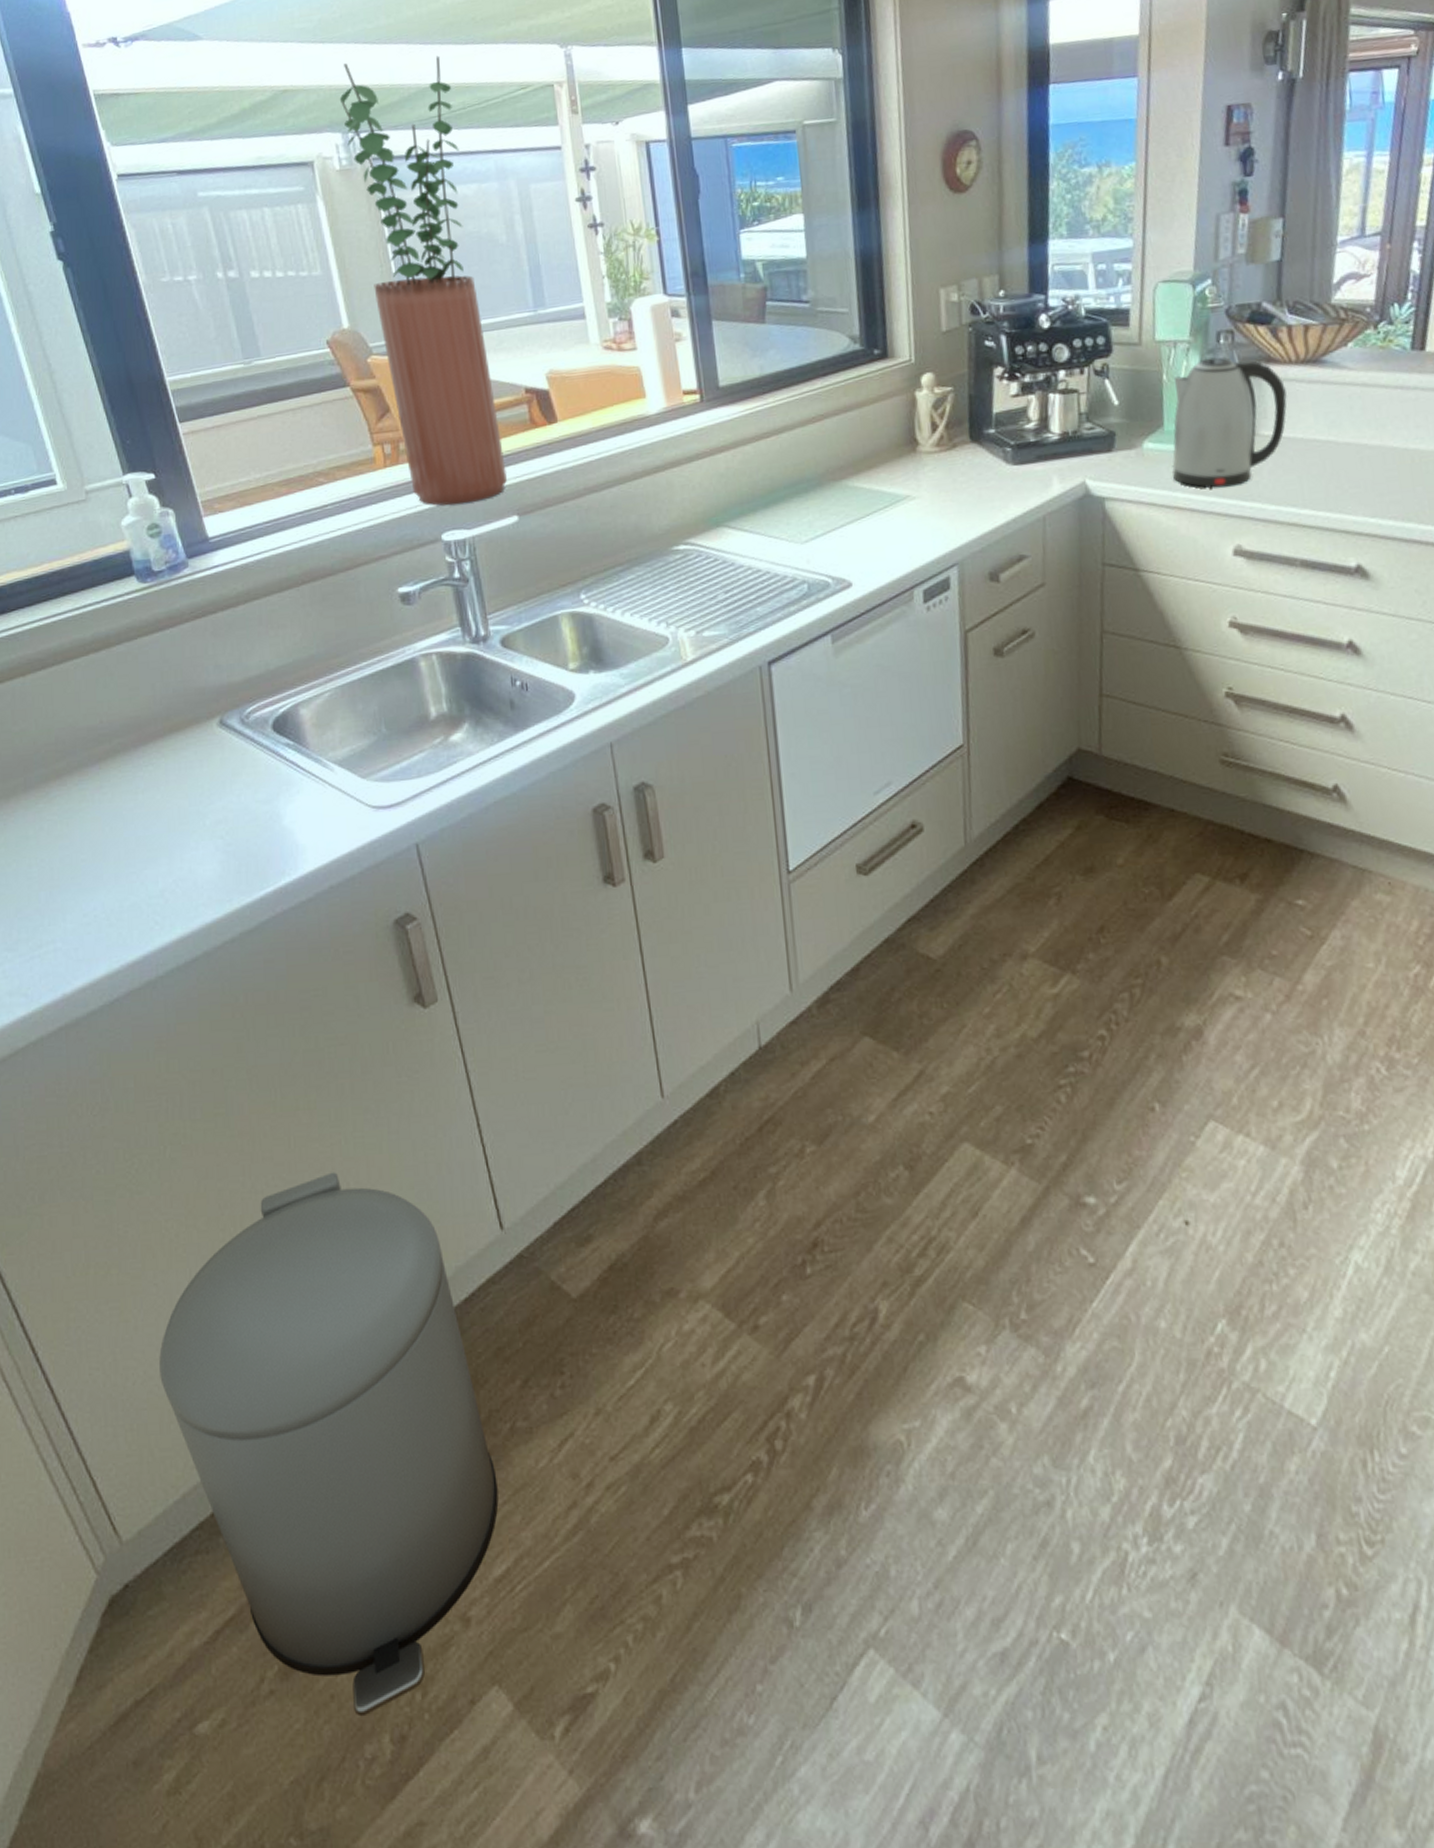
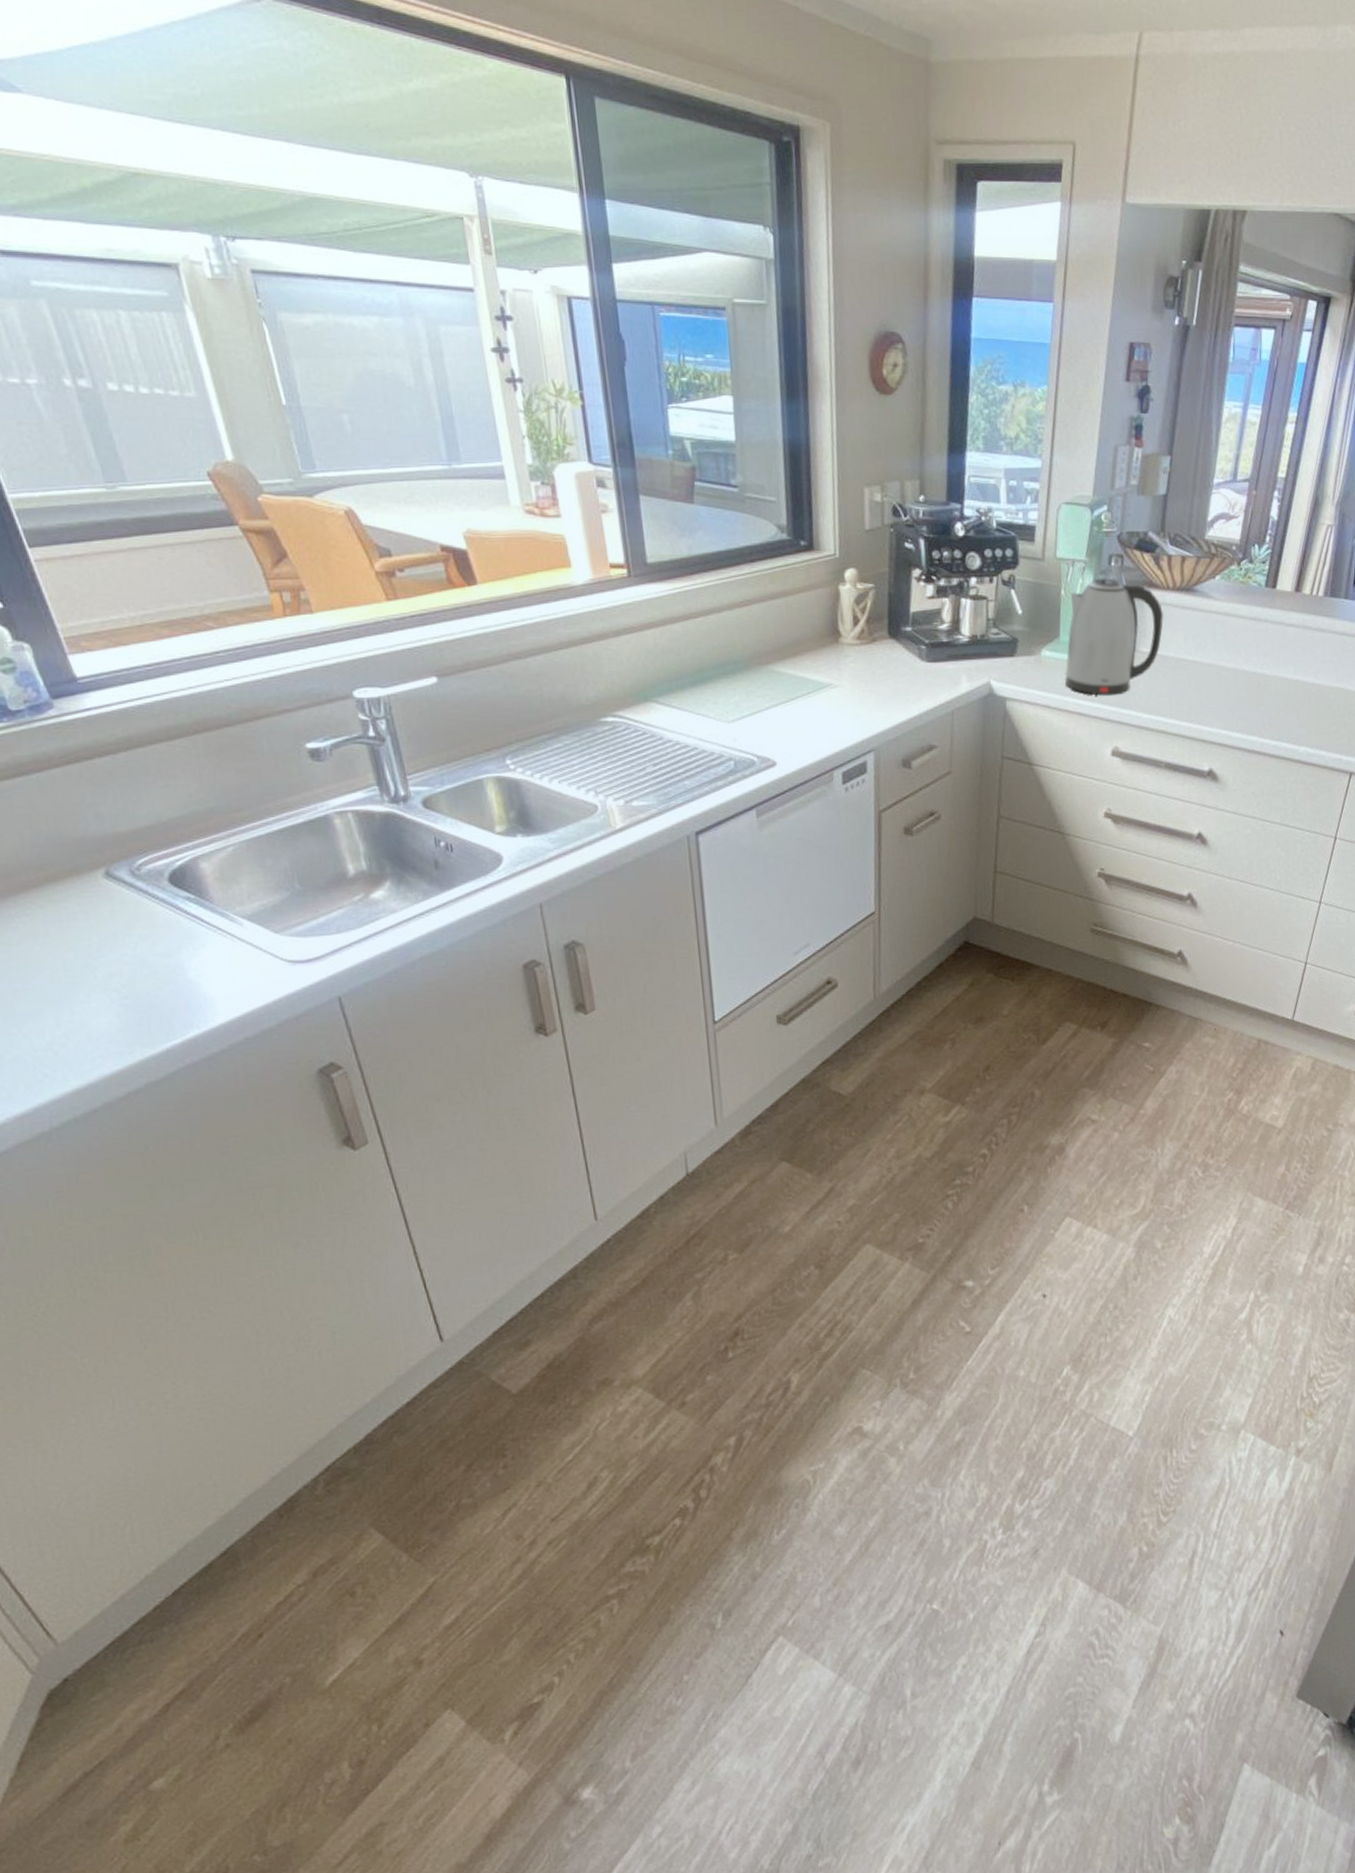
pedal bin: present [159,1172,499,1717] -> none [84,1302,446,1752]
vase: present [339,55,507,505] -> none [206,153,424,661]

